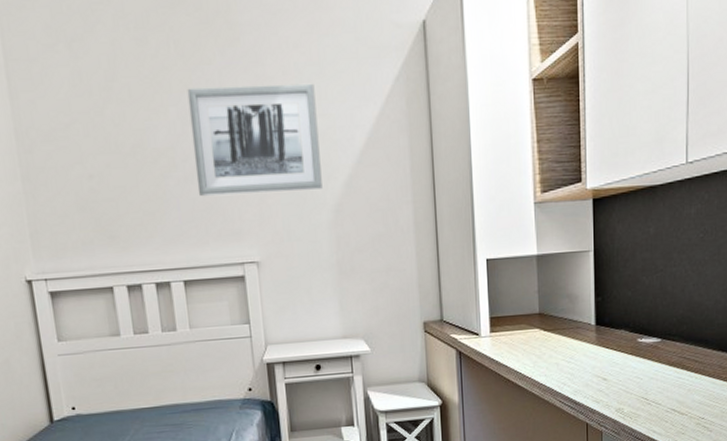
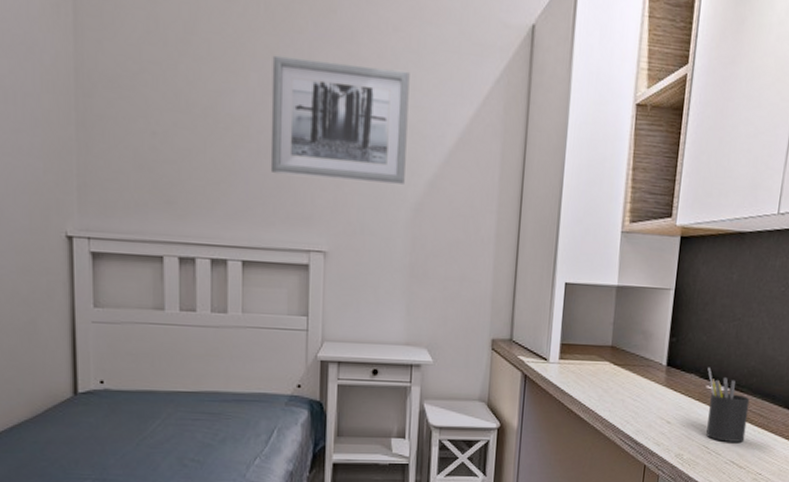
pen holder: none [637,321,683,391] -> present [706,367,750,442]

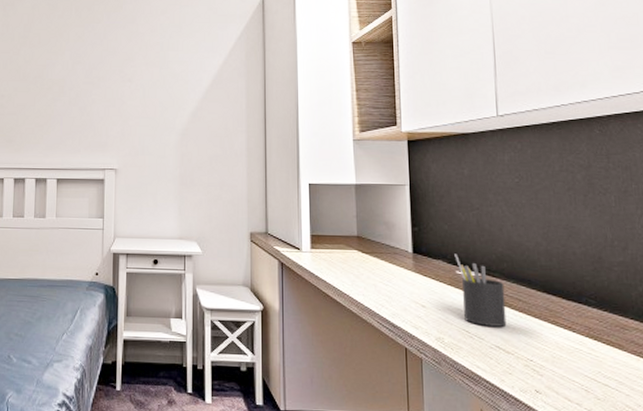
wall art: present [270,55,410,184] -> none [77,39,174,117]

